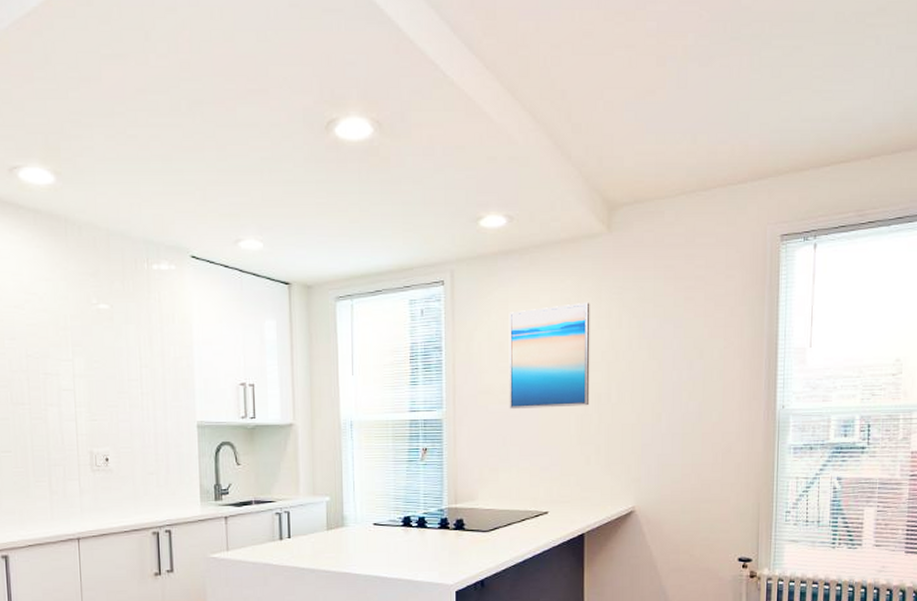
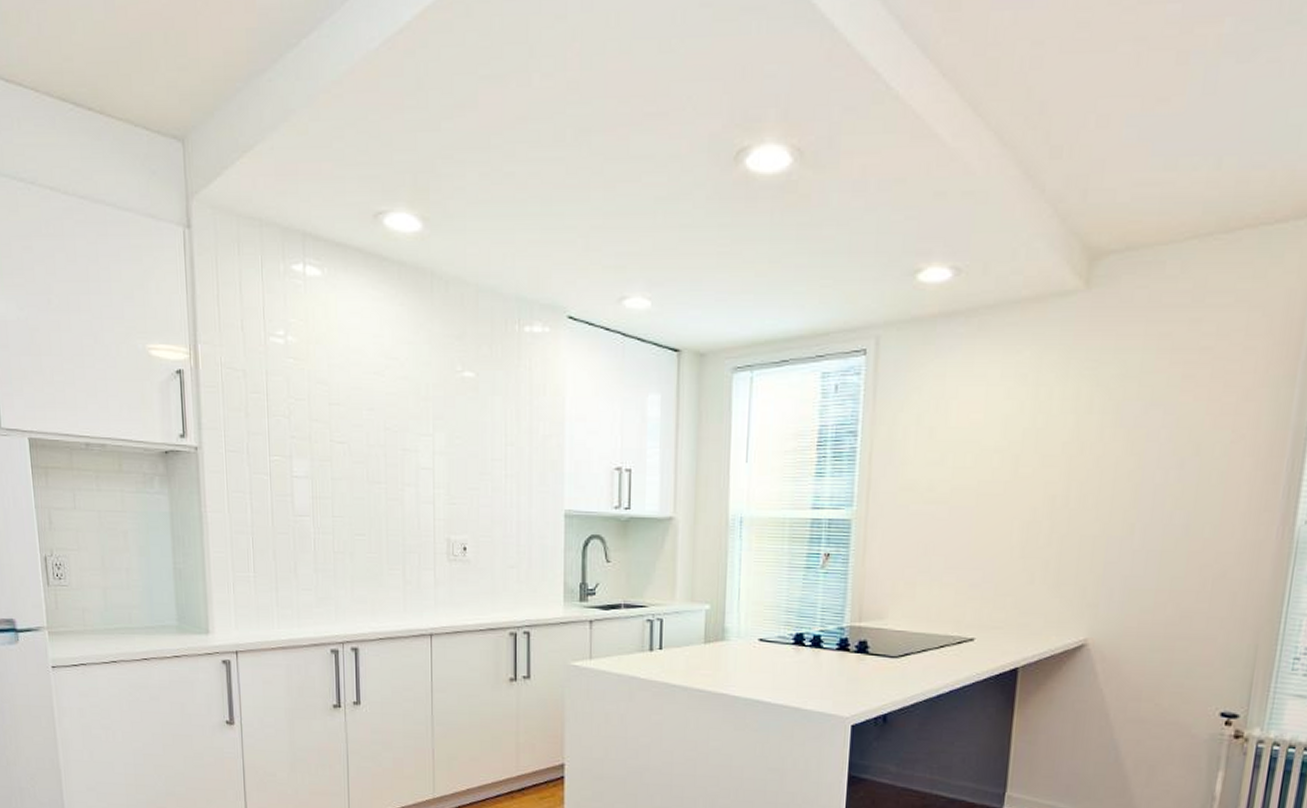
wall art: present [508,302,590,409] -> none [935,378,1053,511]

